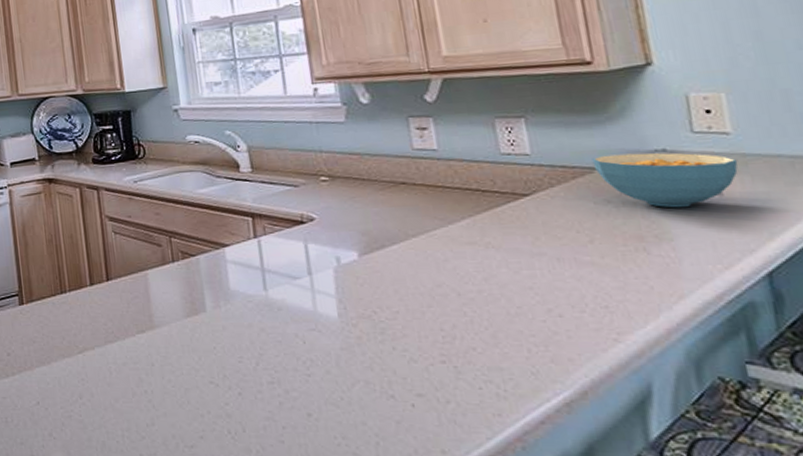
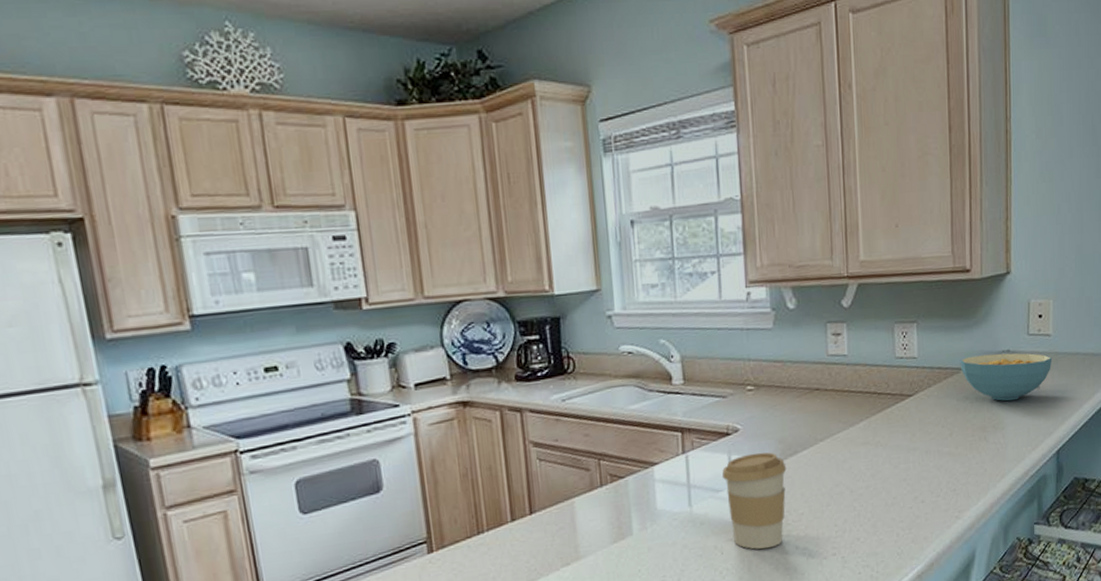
coffee cup: none [298,243,376,345] -> present [722,452,787,549]

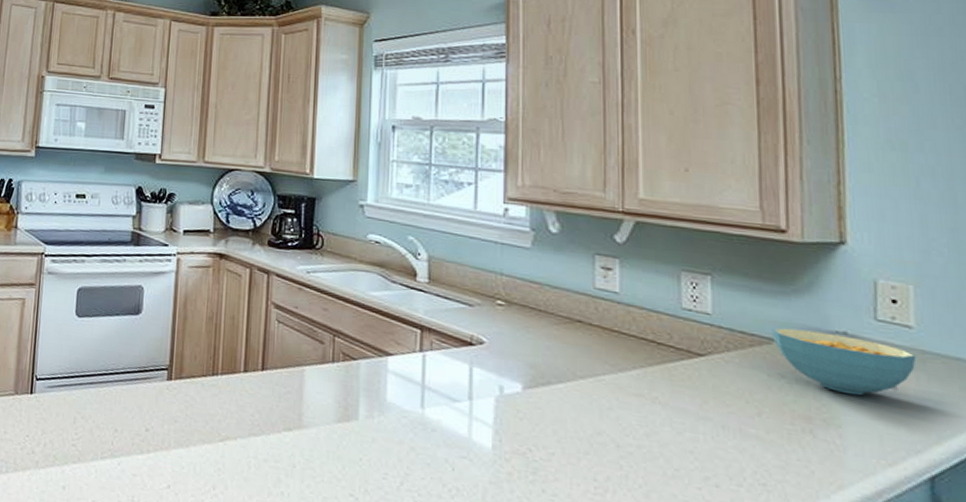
coffee cup: present [722,452,787,549] -> none [460,370,537,481]

